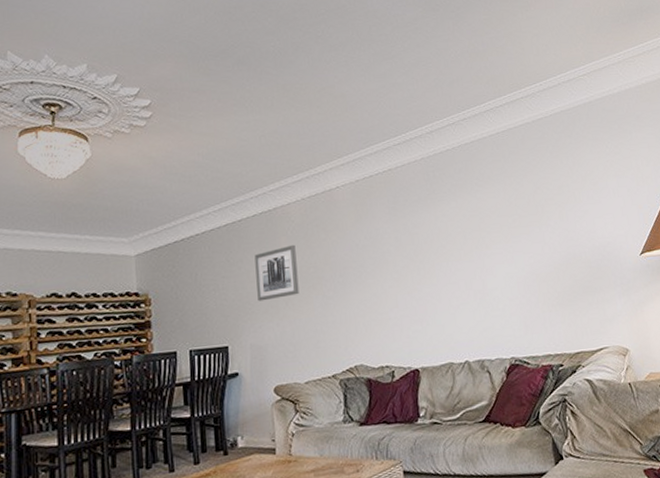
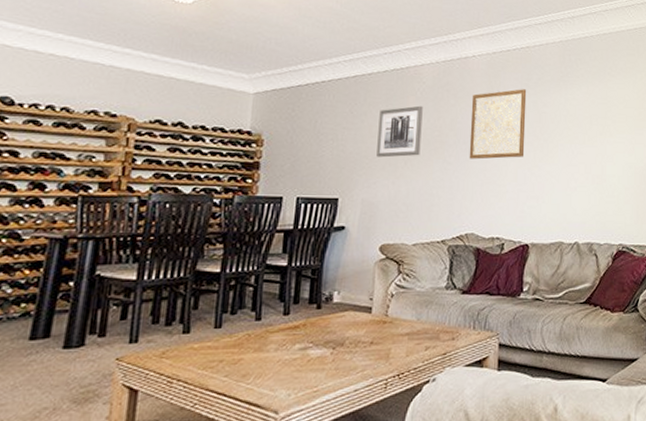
wall art: none [341,213,402,291] -> present [469,89,527,160]

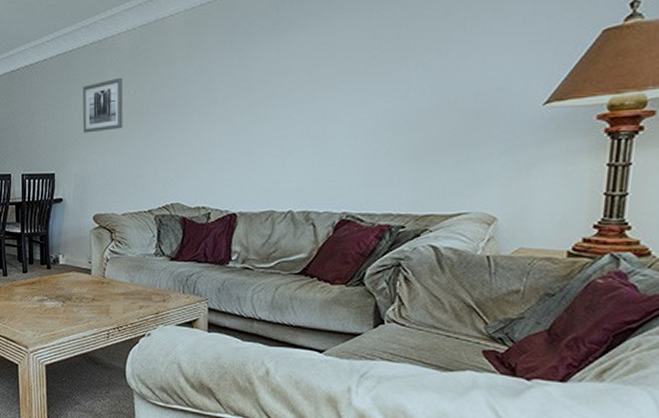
wall art: present [469,89,527,160] -> none [171,45,231,128]

